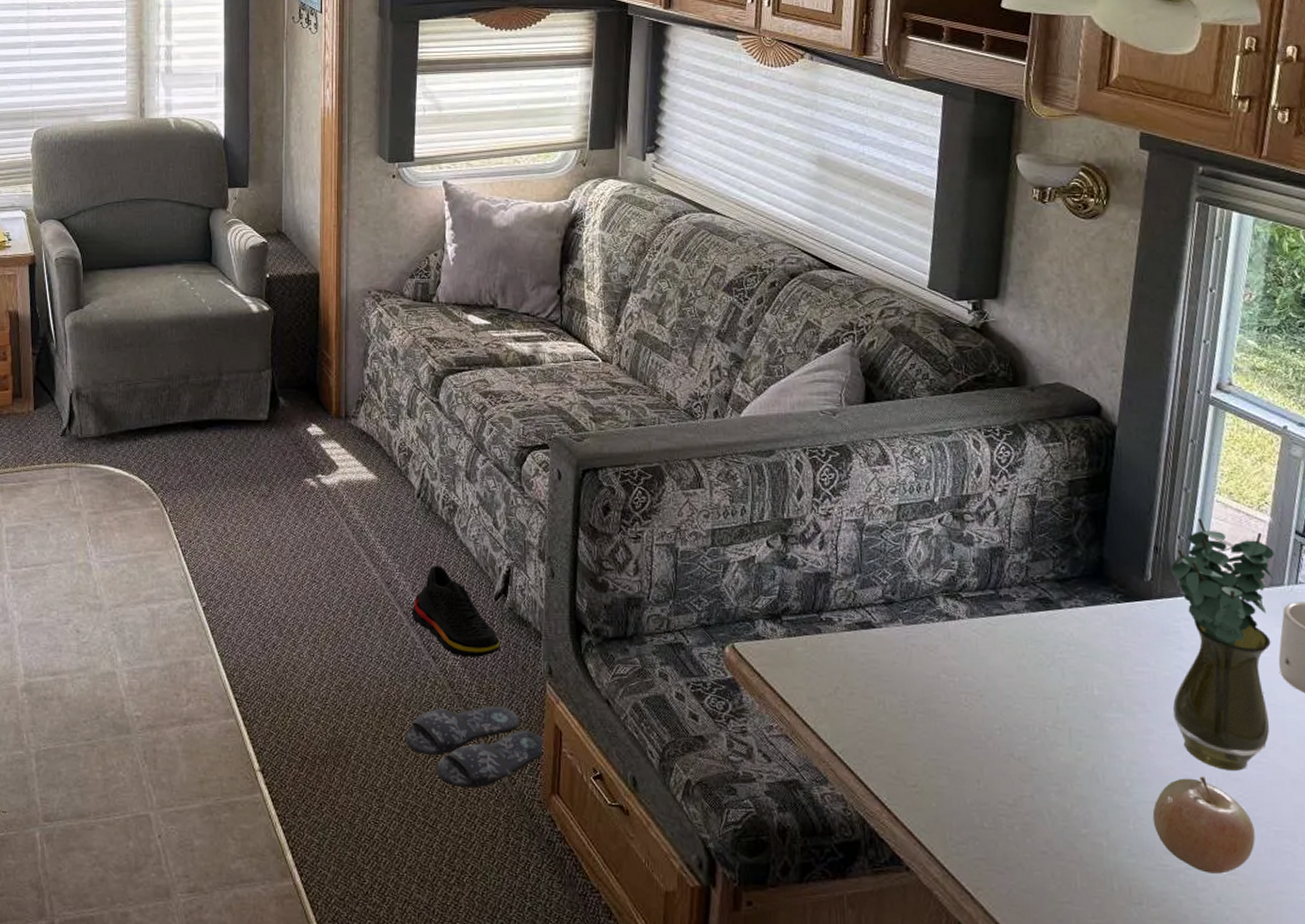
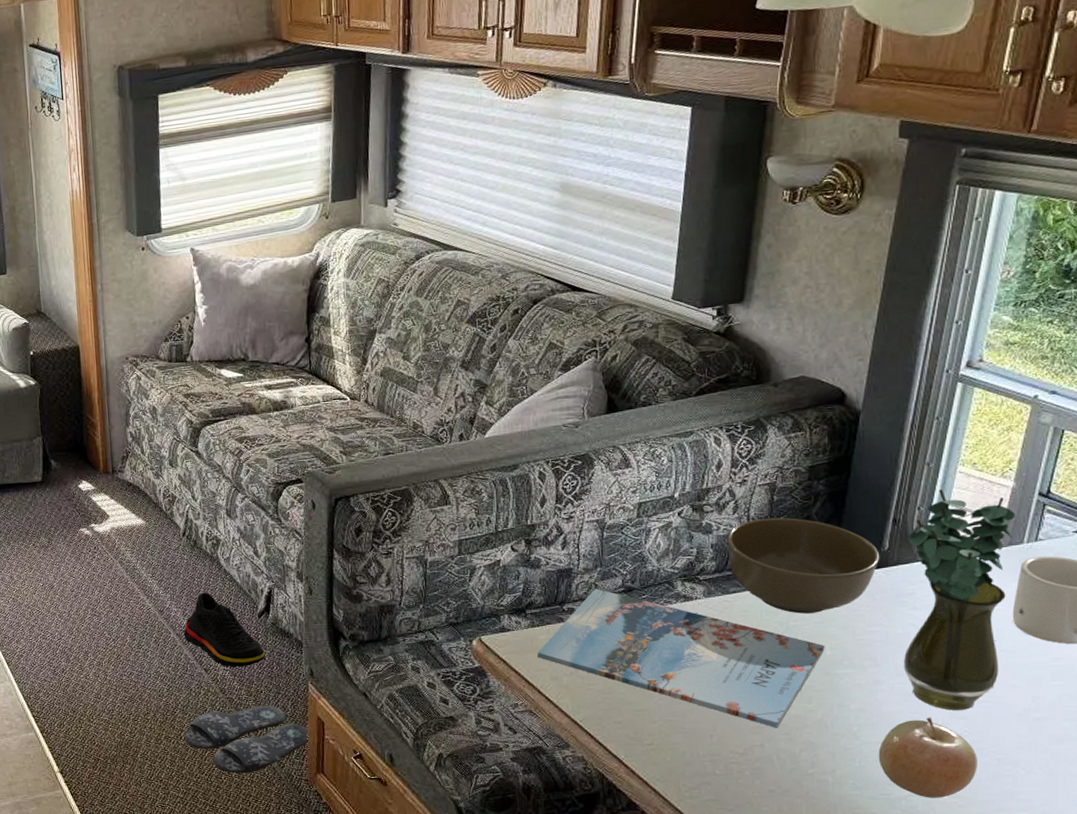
magazine: none [794,597,1093,777] -> present [537,588,825,728]
bowl: none [988,533,1144,646] -> present [727,517,880,614]

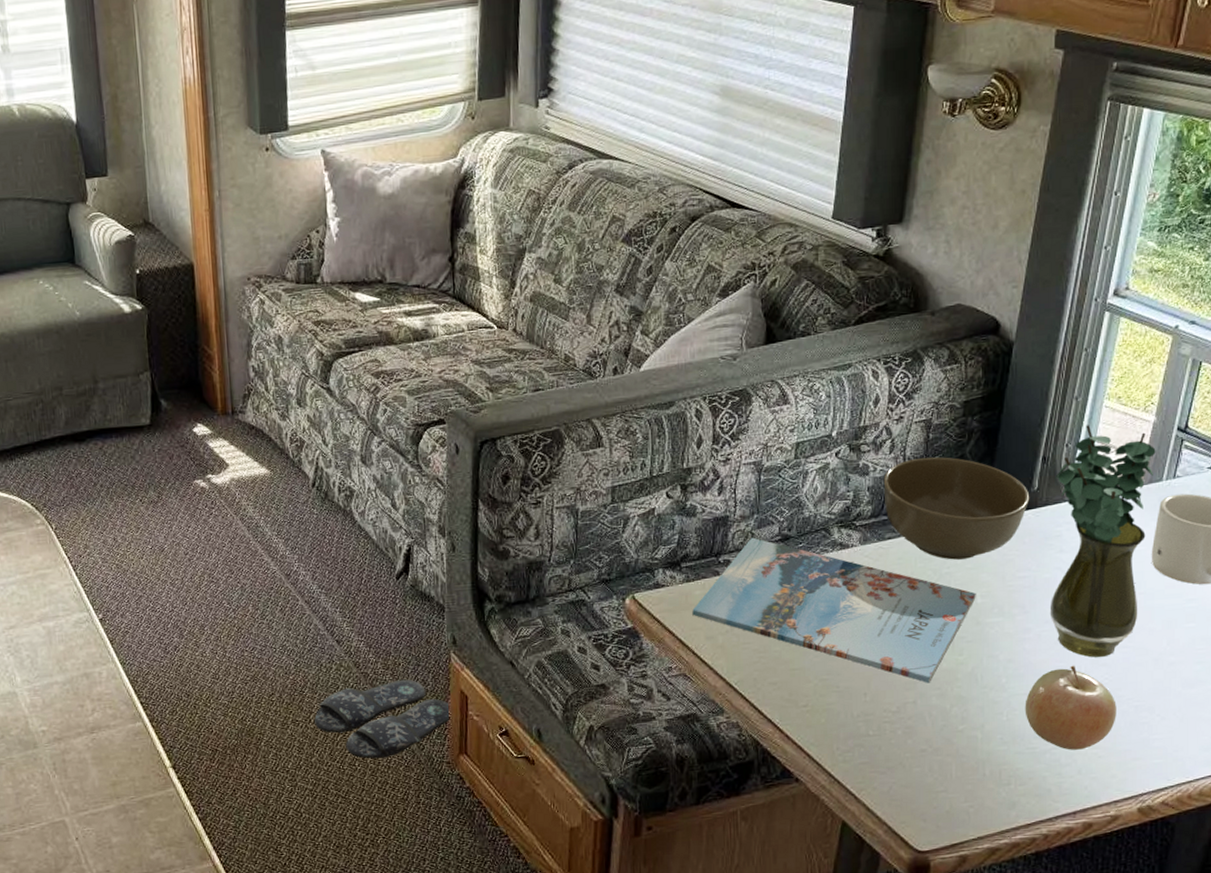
shoe: present [183,592,265,667] -> none [313,551,404,637]

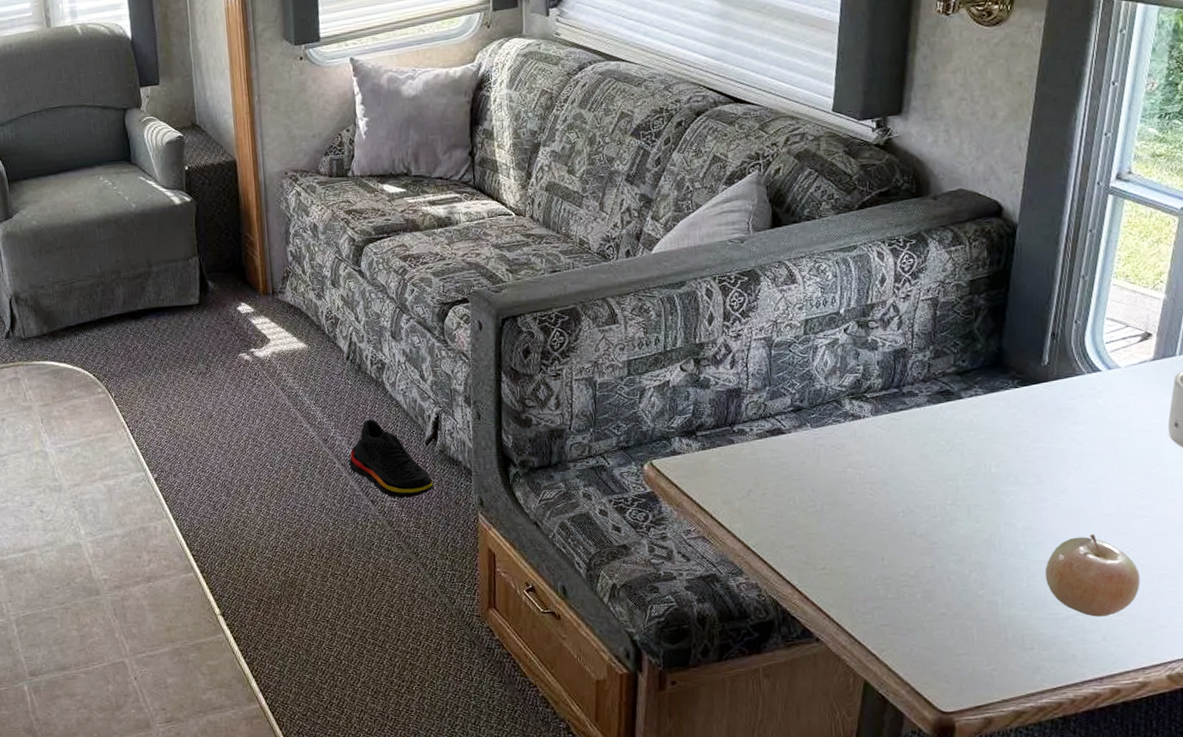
shoe: none [313,551,404,637] -> present [349,419,434,498]
slippers: present [314,679,452,759] -> none [352,537,481,611]
magazine: present [692,537,976,683] -> none [709,408,991,549]
bowl: present [883,457,1030,560] -> none [892,333,1041,431]
vase: present [1049,425,1156,658] -> none [1065,302,1168,527]

